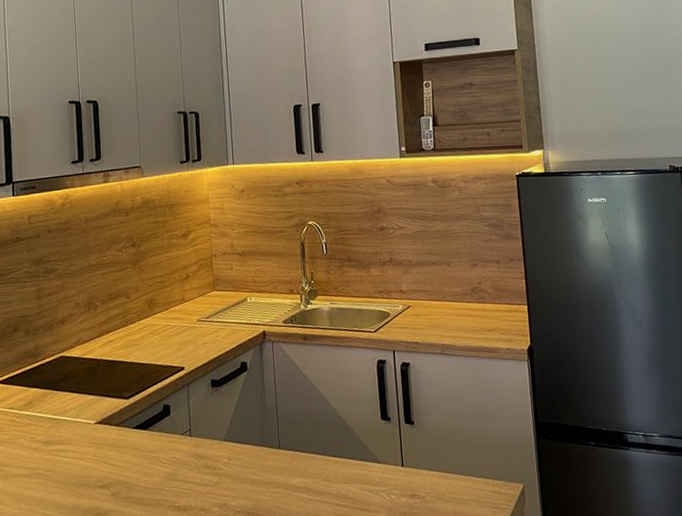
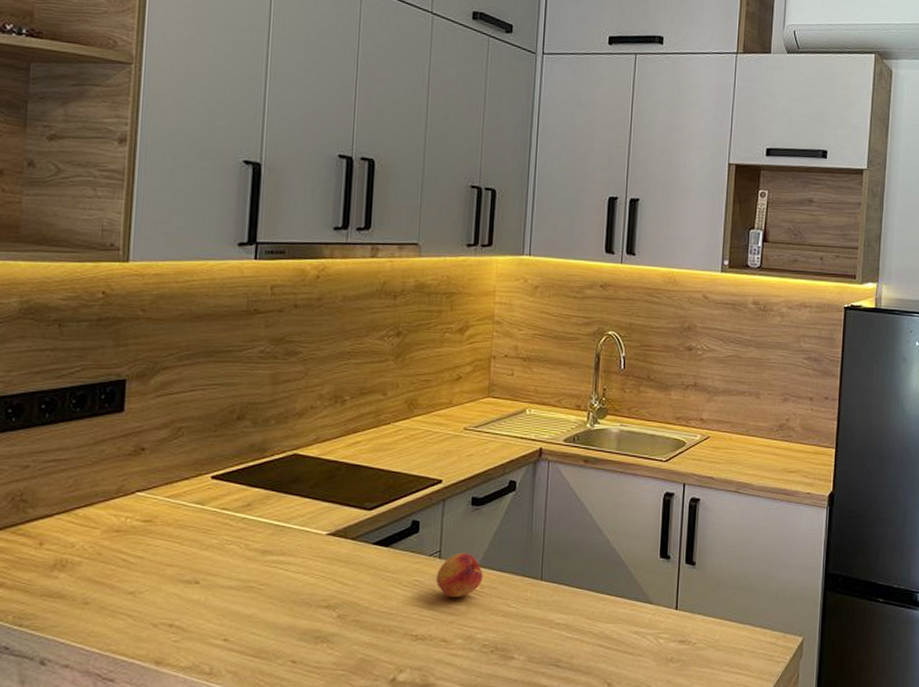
fruit: none [189,430,229,471] -> present [436,553,483,597]

